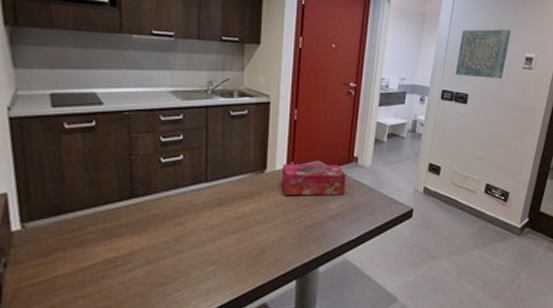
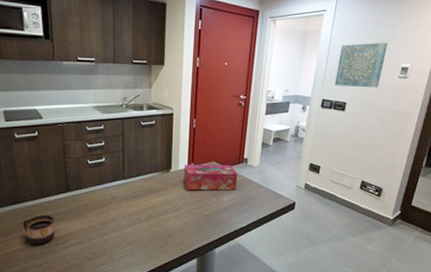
cup: none [68,228,114,267] -> present [22,214,56,244]

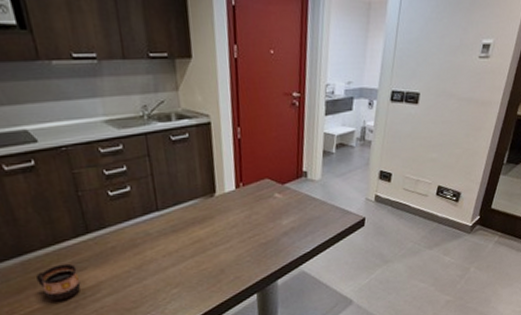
tissue box: present [184,165,238,191] -> none [231,181,297,216]
wall art: present [335,42,388,88] -> none [406,12,467,73]

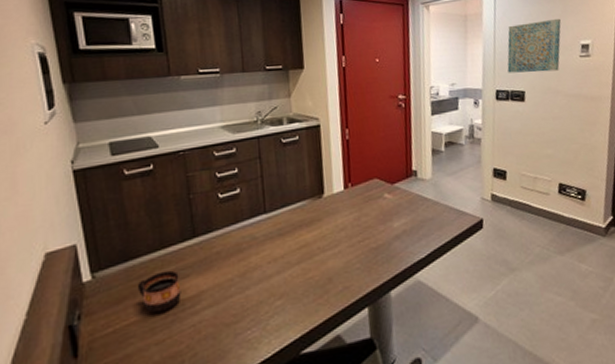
wall art: none [406,12,467,73] -> present [507,18,561,73]

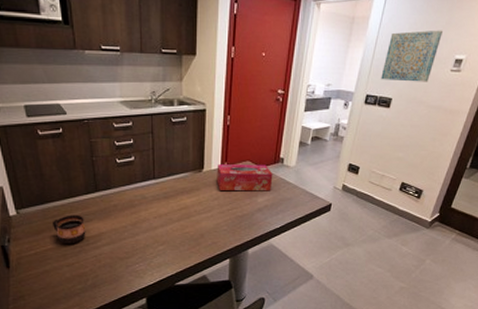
tissue box: none [339,180,408,218] -> present [217,164,273,191]

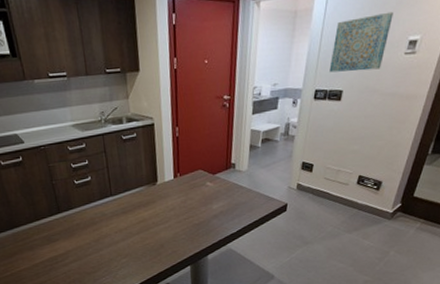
cup: present [52,214,86,243] -> none [22,236,54,263]
tissue box: present [217,164,273,191] -> none [170,171,226,201]

